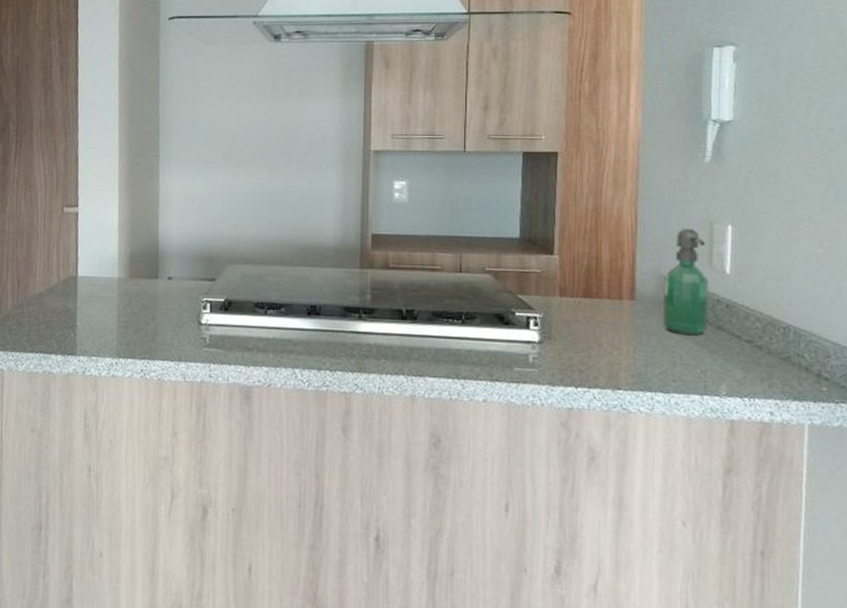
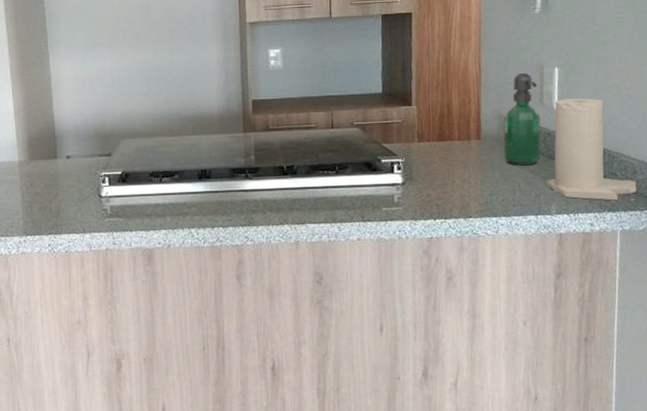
paper towel: none [715,262,831,389] -> present [546,98,637,202]

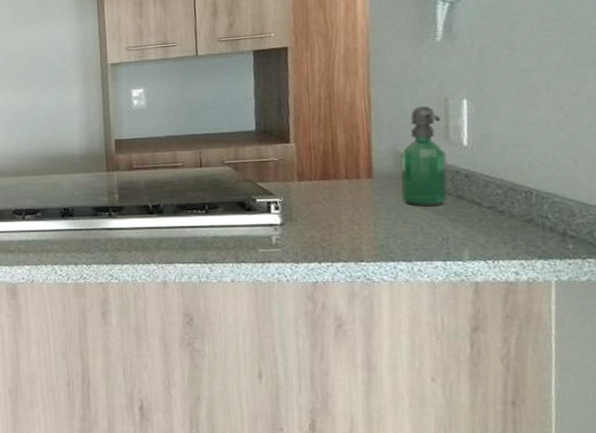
paper towel: present [546,98,637,202] -> none [456,132,577,248]

